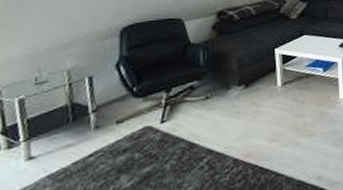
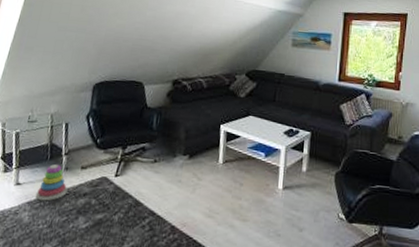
stacking toy: none [57,125,102,171] -> present [35,164,68,201]

